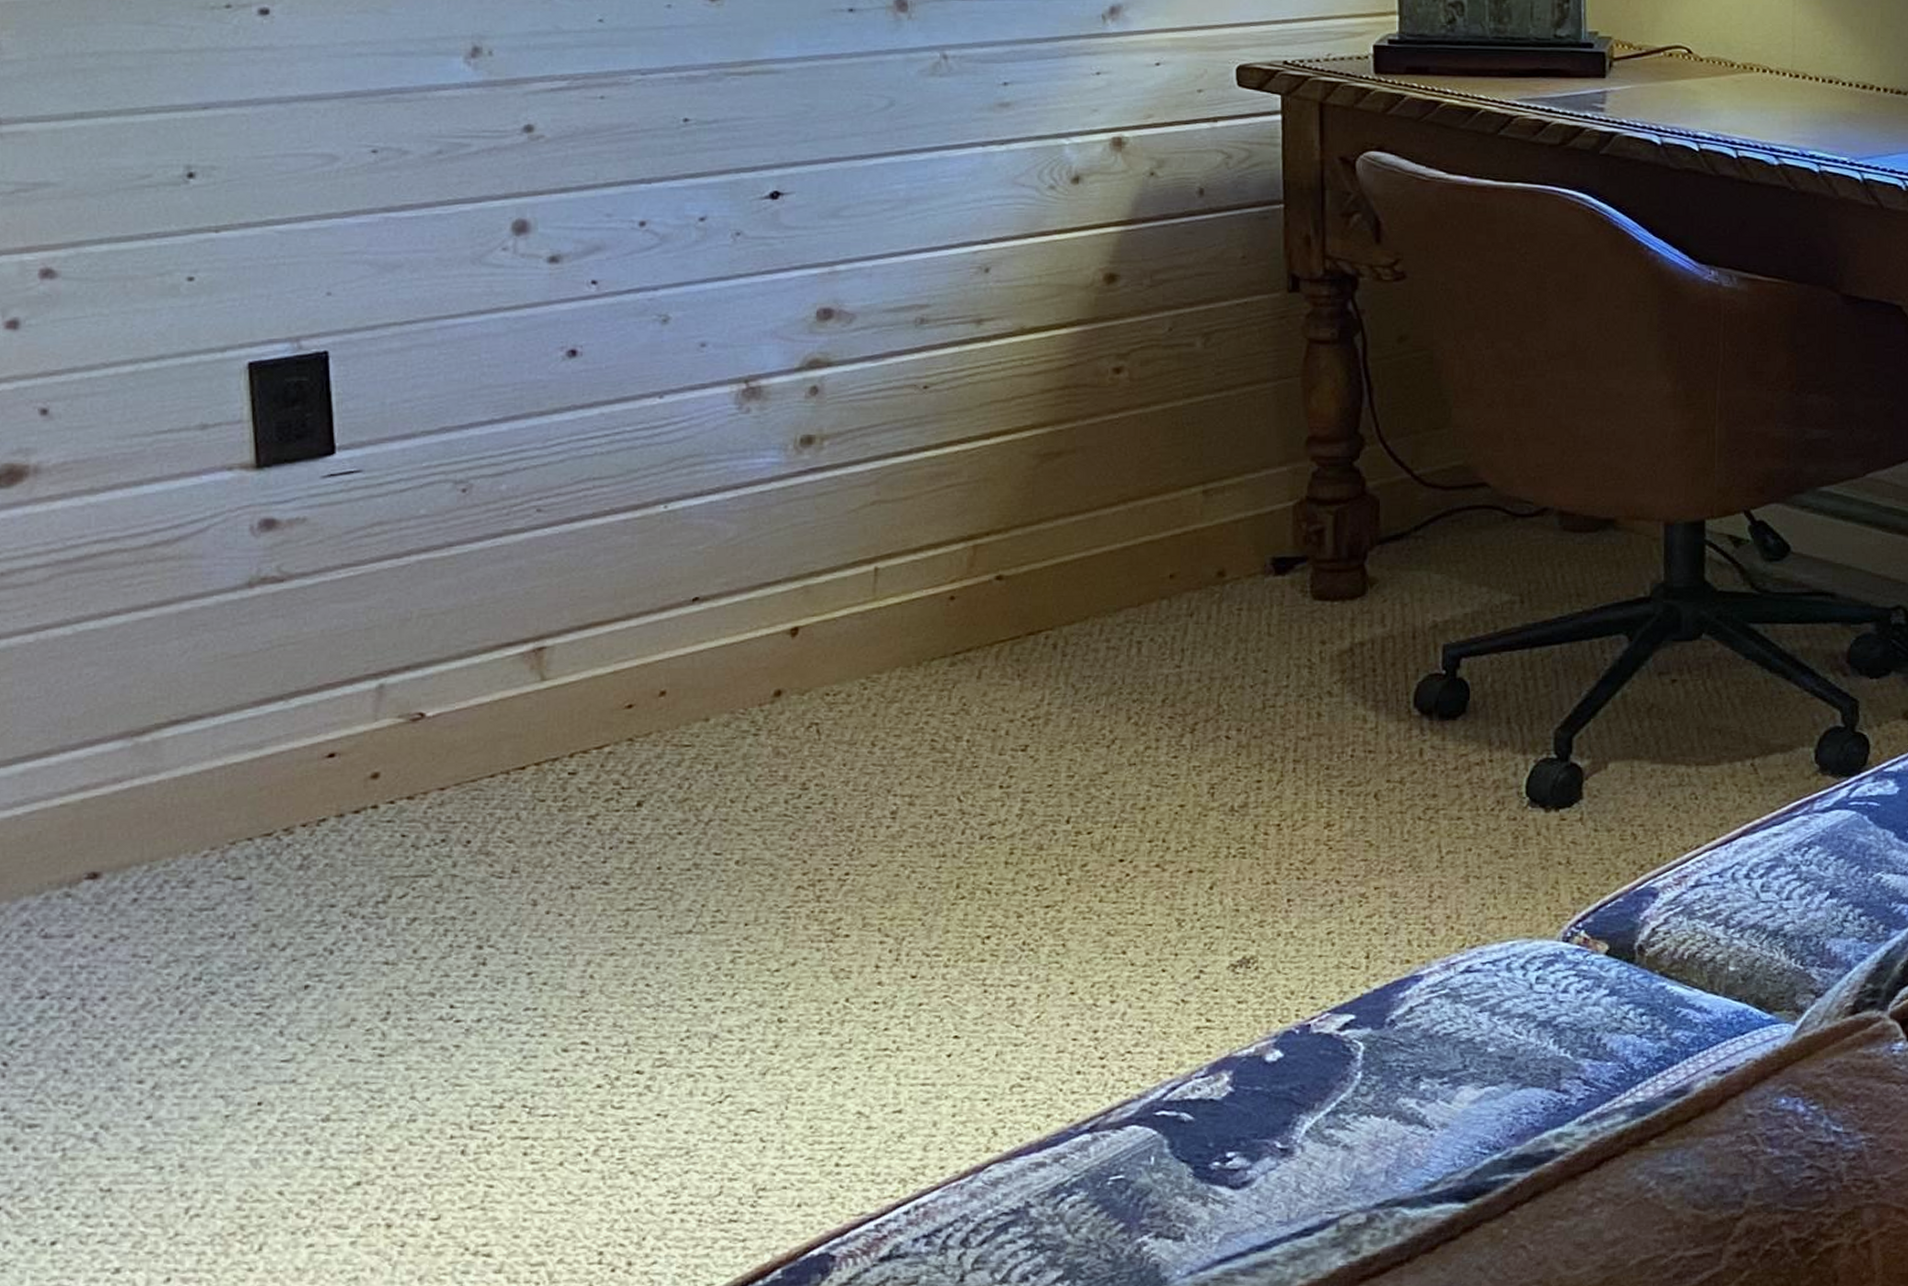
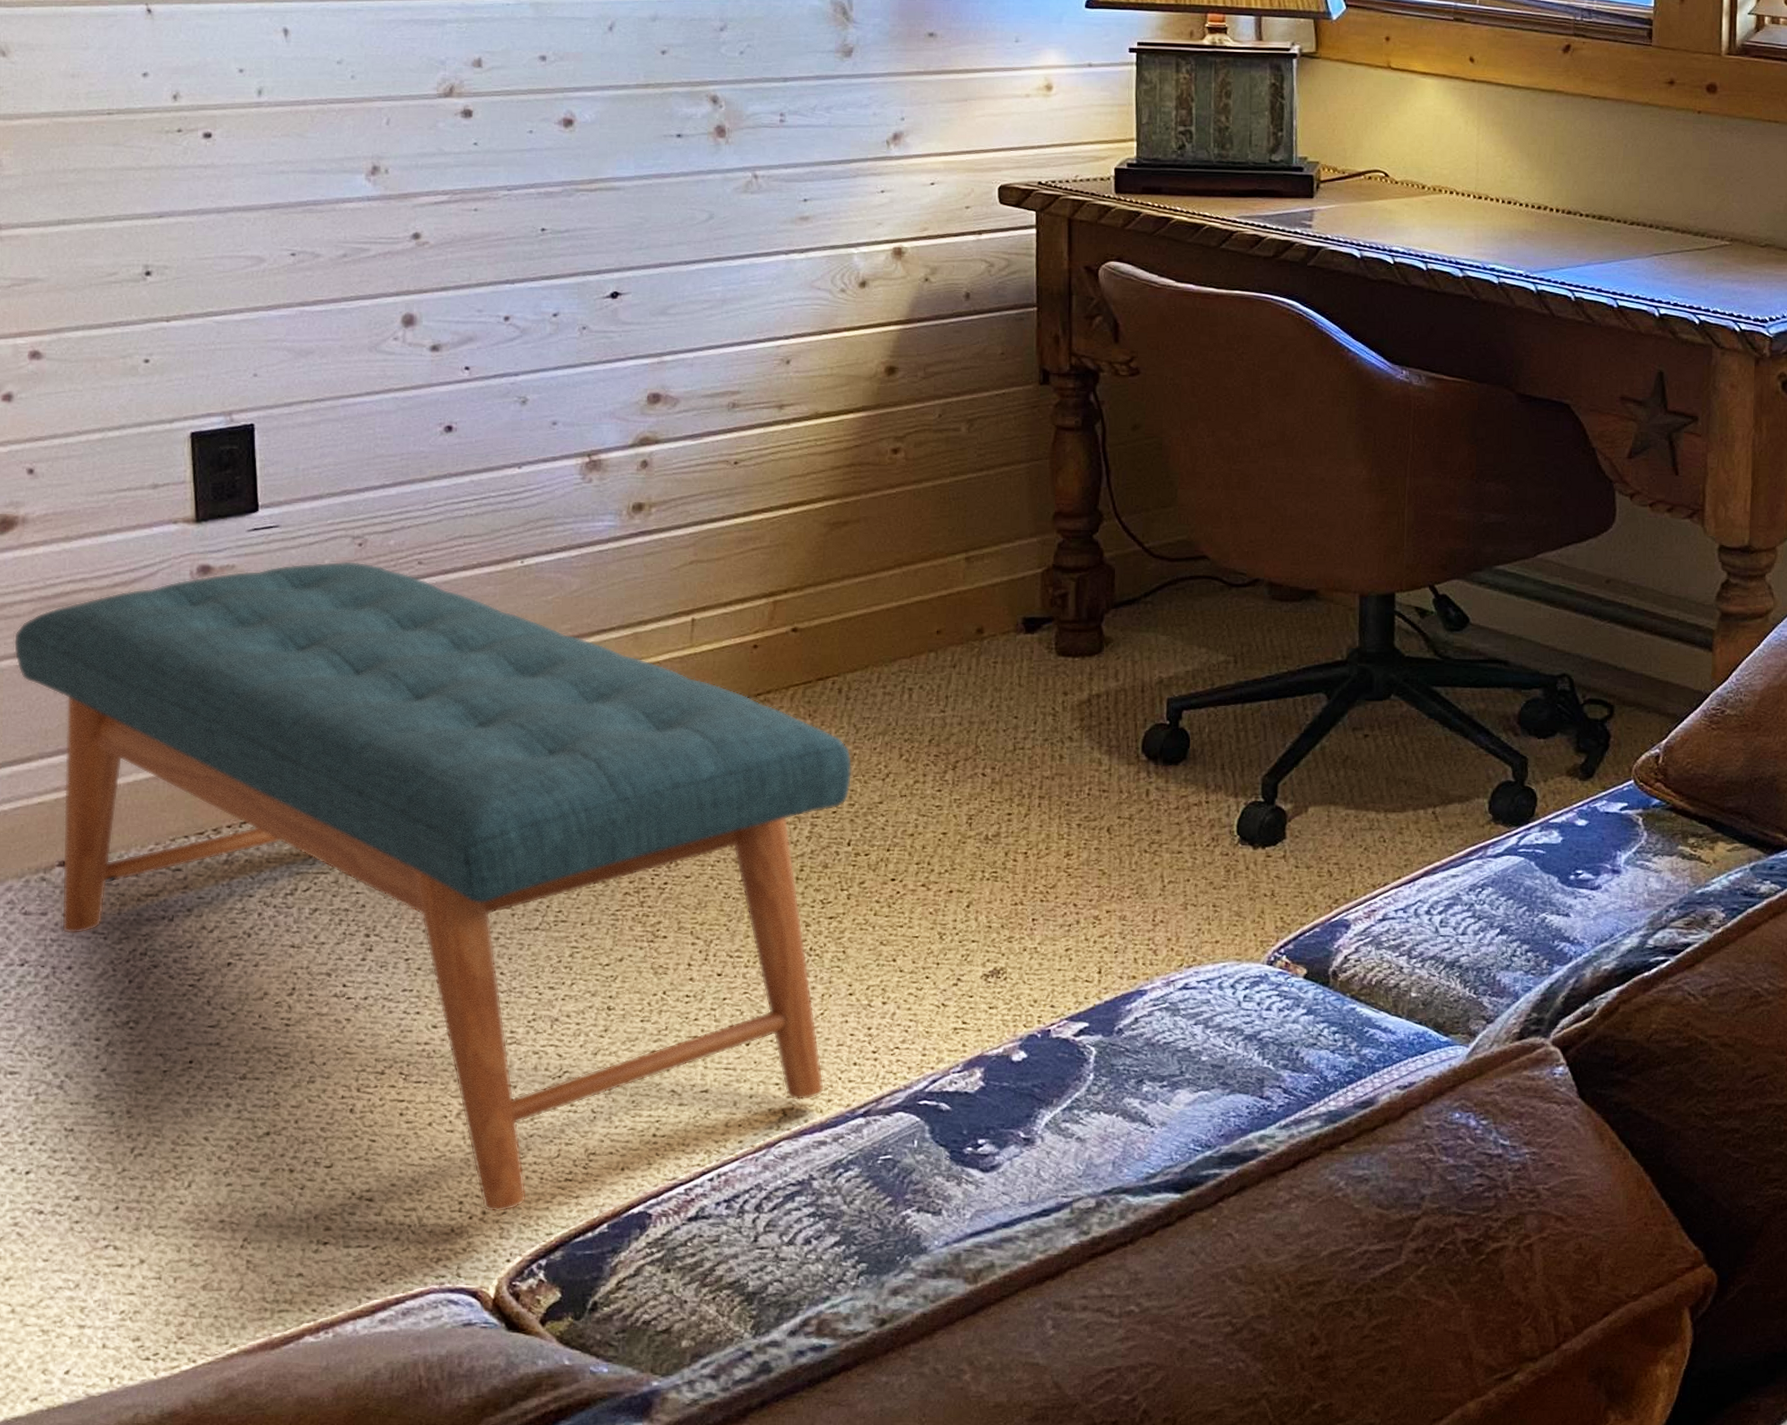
bench: none [25,511,1071,1263] -> present [13,561,853,1213]

